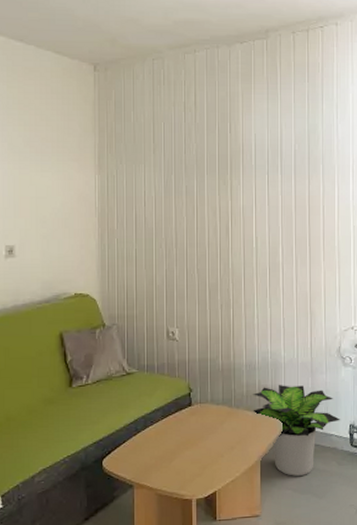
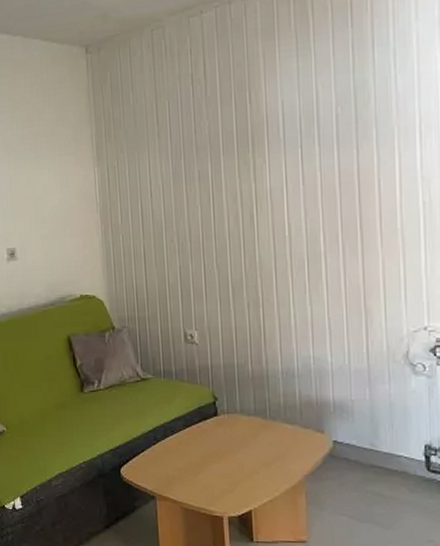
potted plant: present [253,384,340,476] -> none [292,394,411,501]

